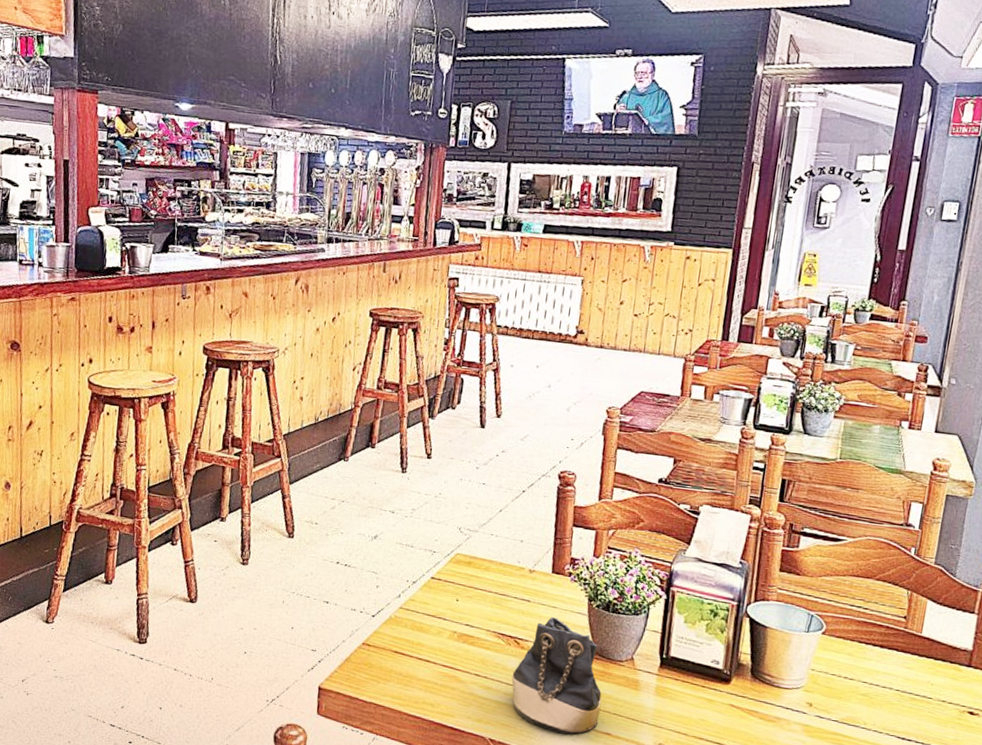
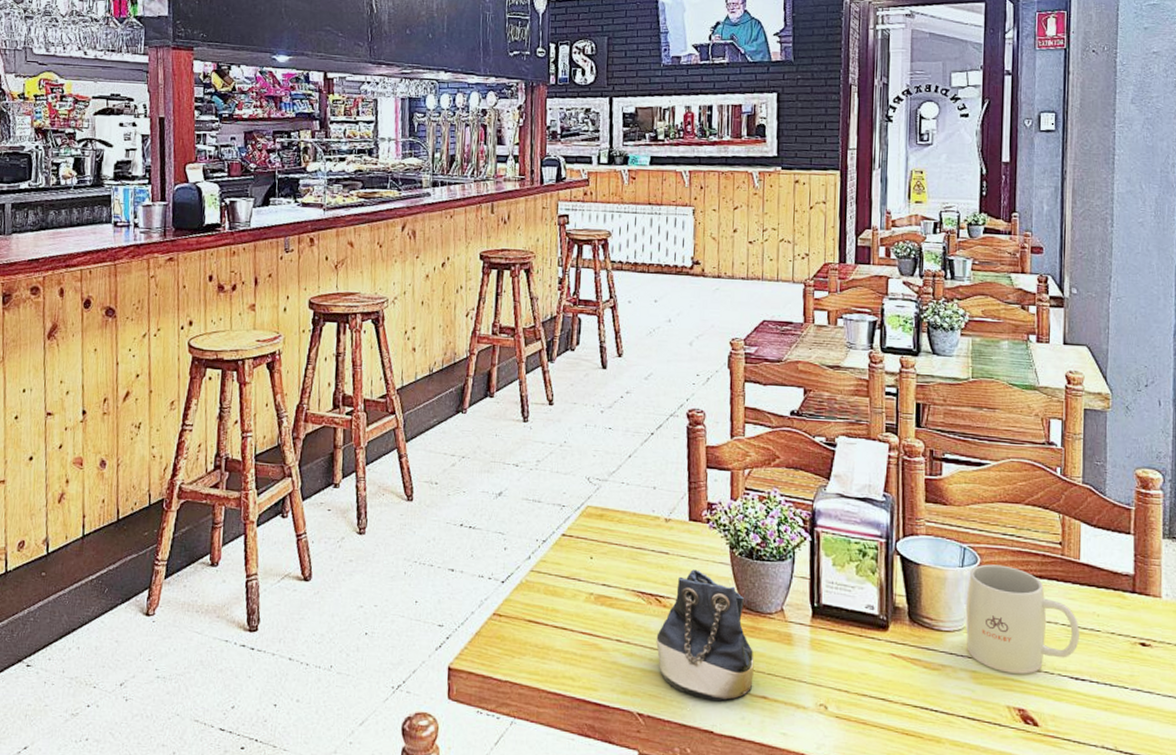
mug: none [803,631,913,732] -> present [965,564,1079,674]

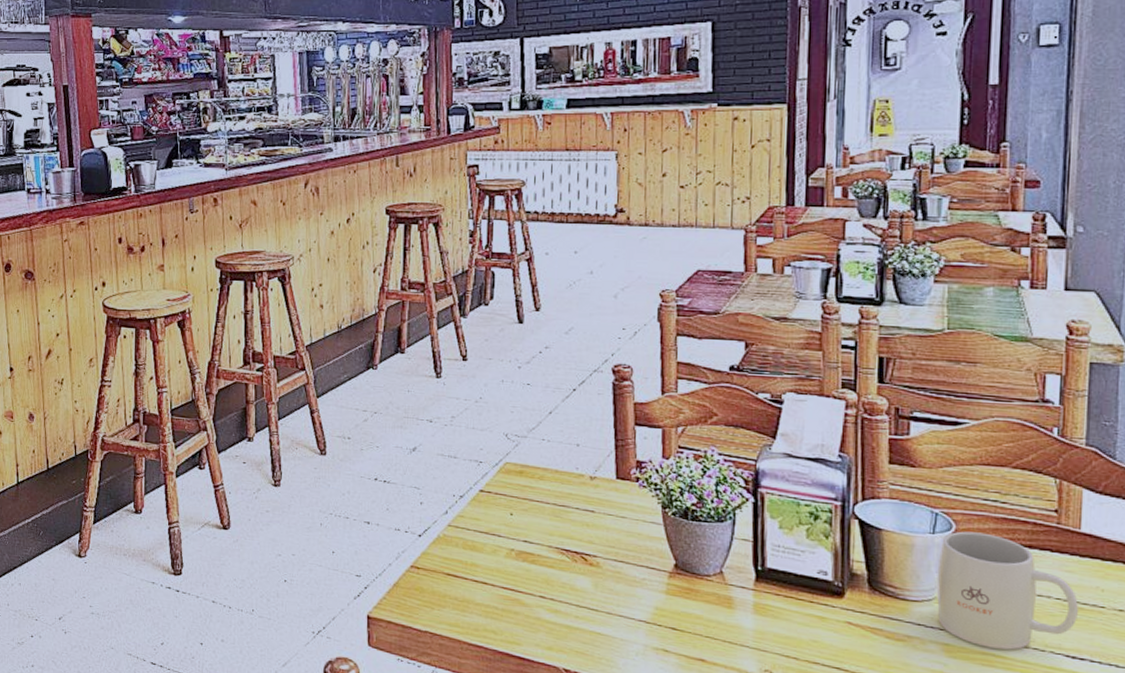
handbag: present [656,569,754,702] -> none [582,528,690,662]

